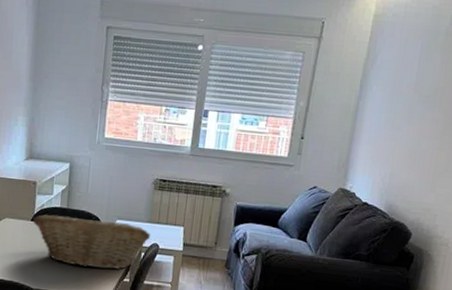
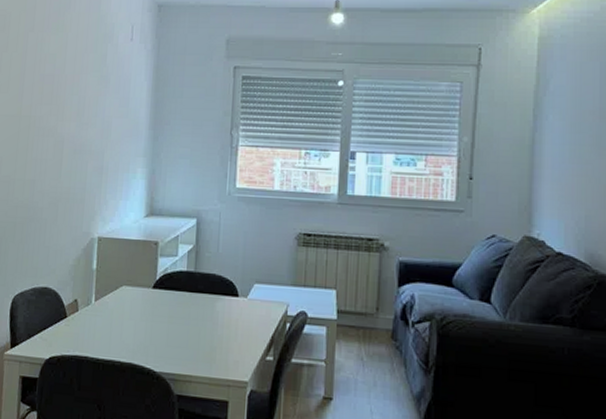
fruit basket: present [33,214,151,270] -> none [155,279,297,345]

